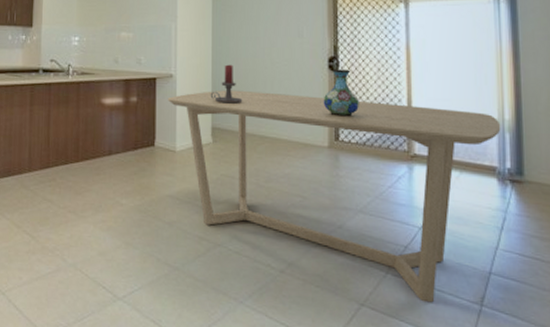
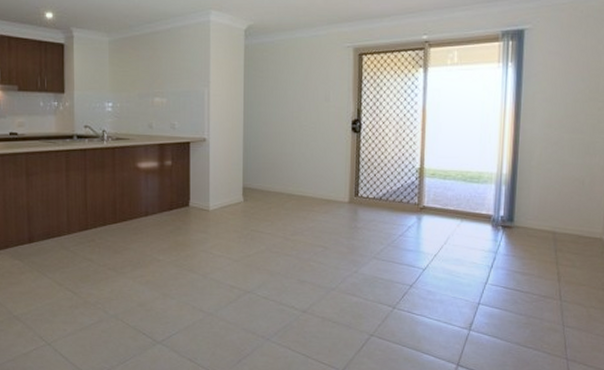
dining table: present [167,90,501,303] -> none [201,152,499,330]
candle holder: present [210,64,243,104] -> none [241,128,272,165]
vase: present [323,69,360,117] -> none [345,131,379,175]

